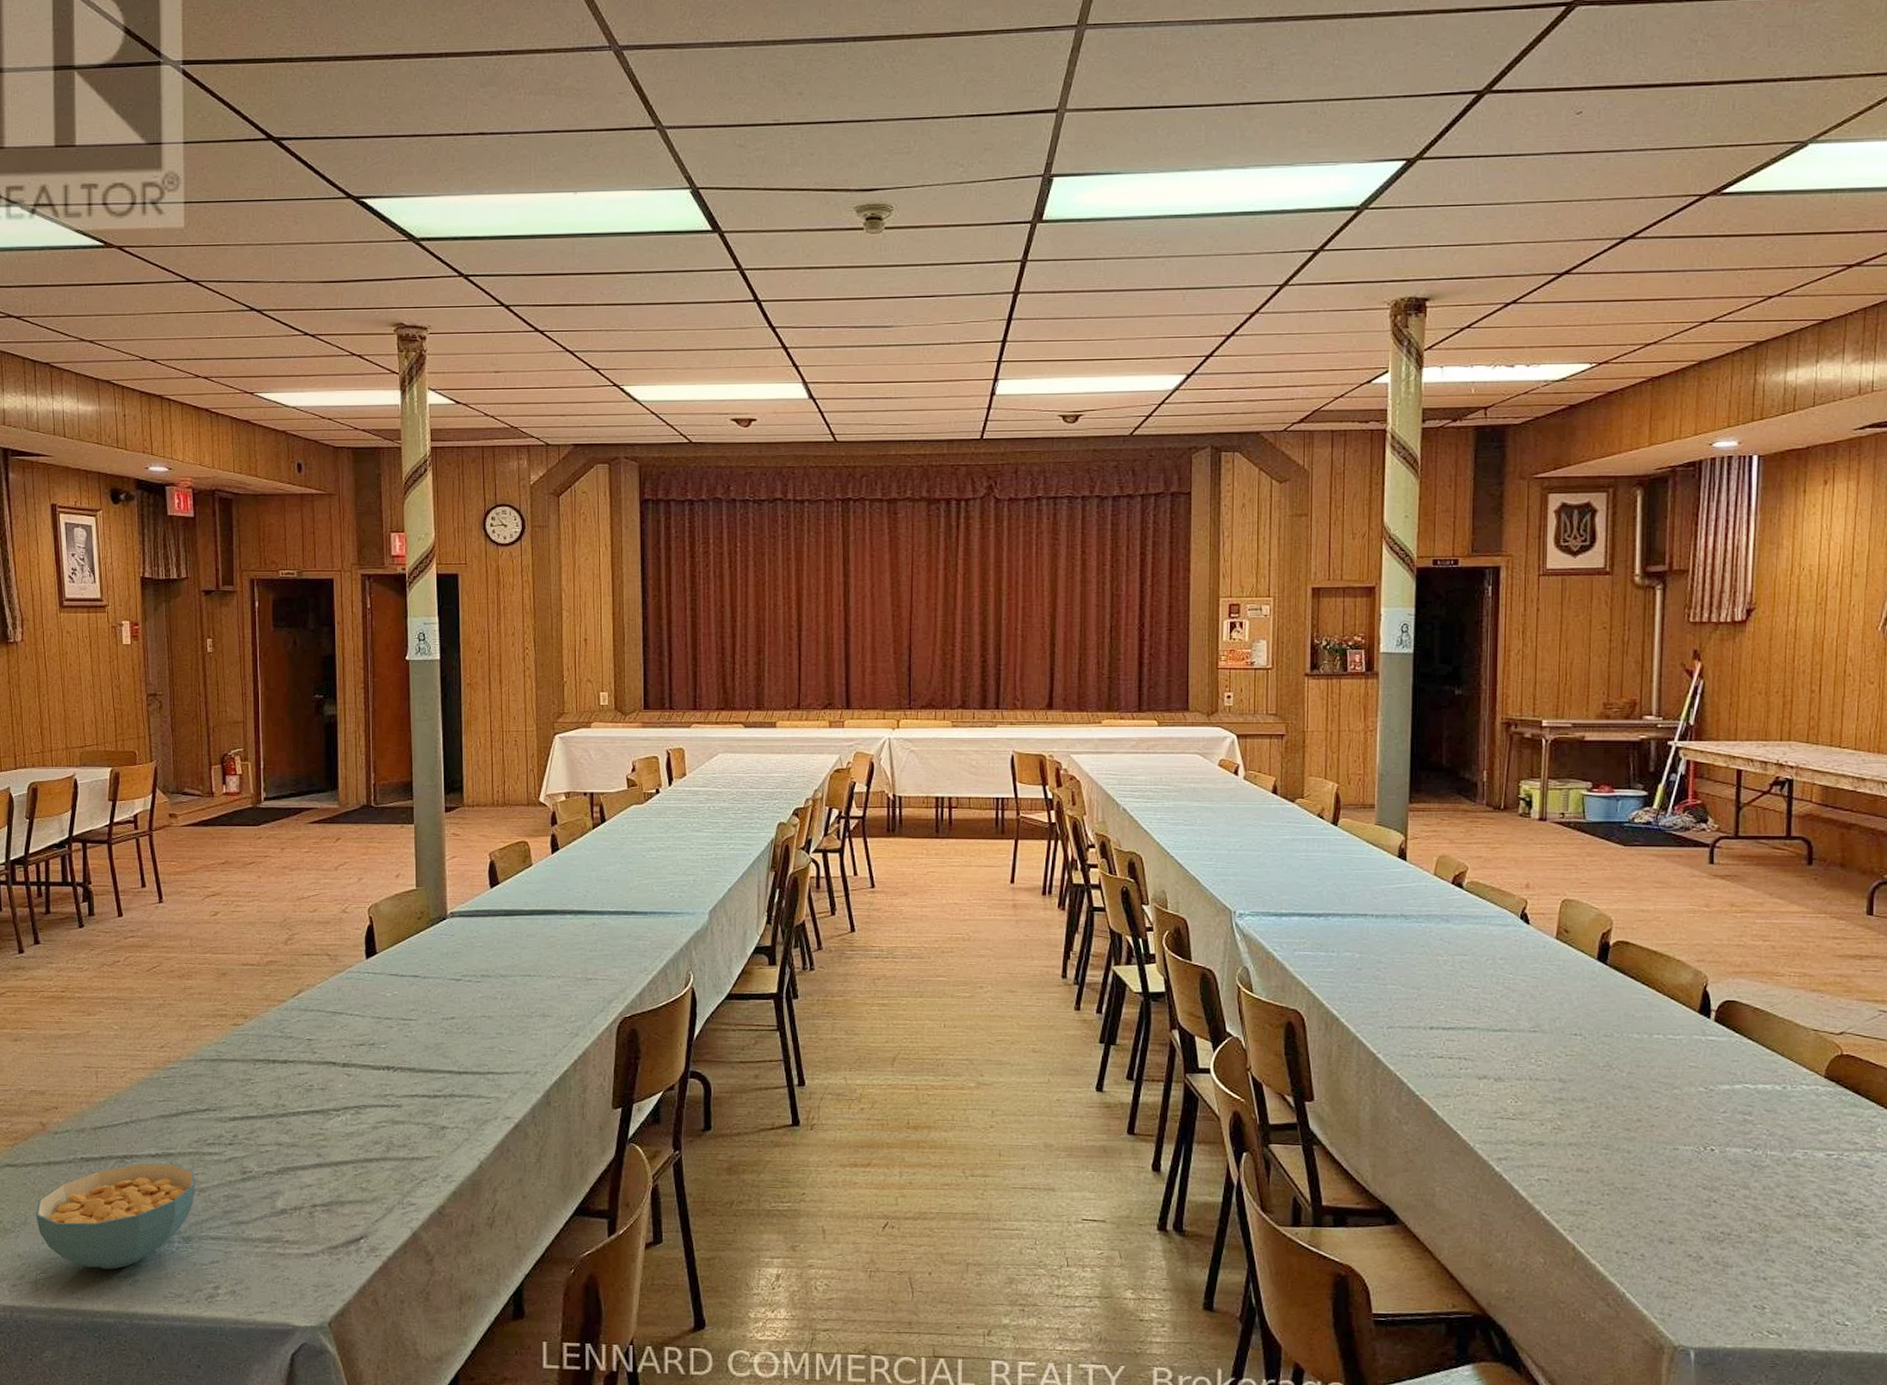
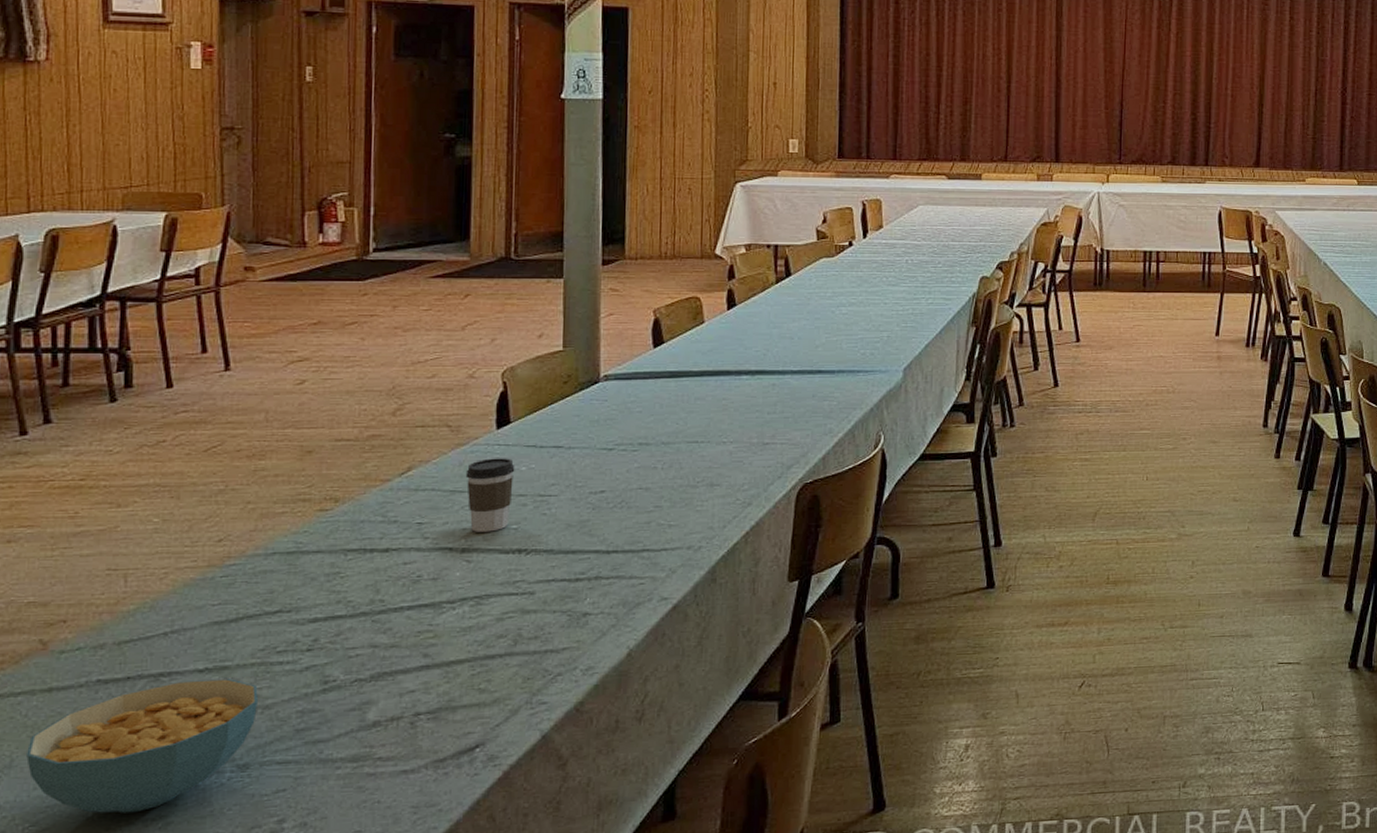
coffee cup: none [343,984,382,1050] -> present [465,458,515,532]

